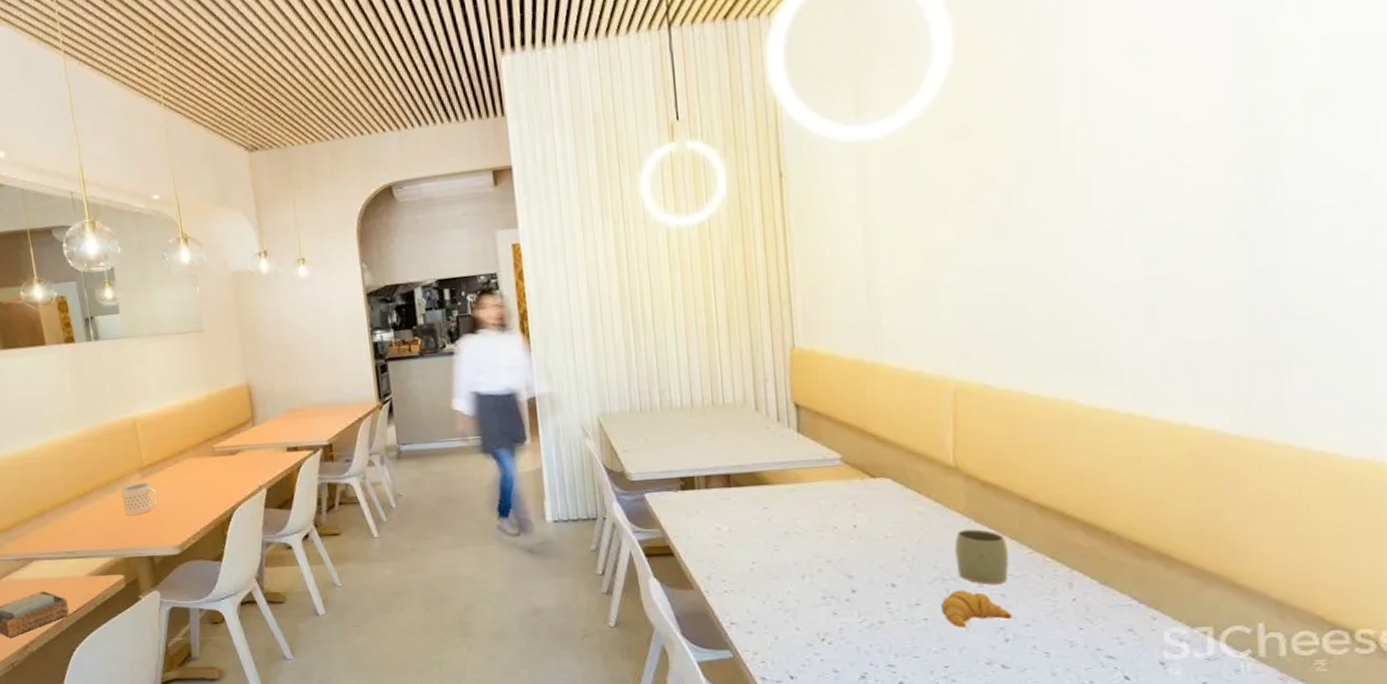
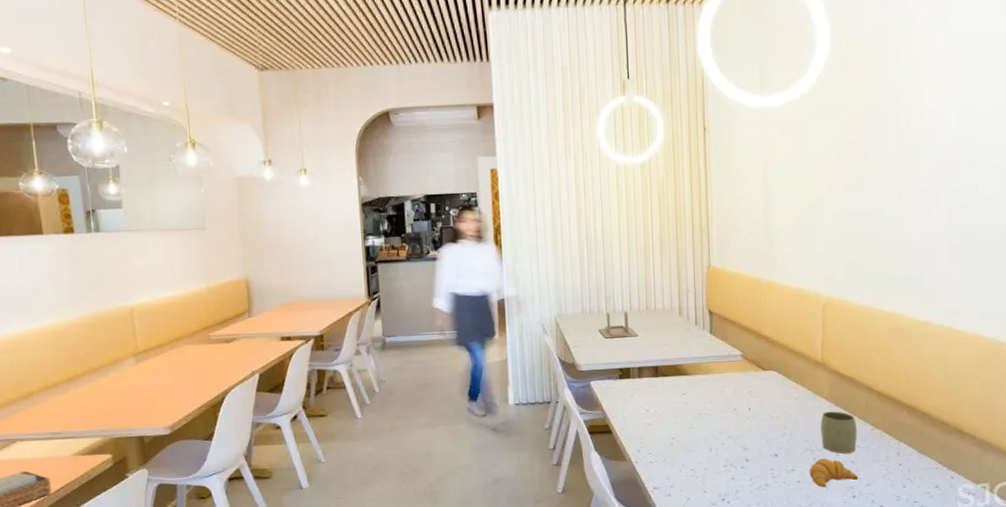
mug: present [122,483,159,516] -> none [114,367,152,399]
napkin holder: none [653,406,704,442] -> present [599,310,639,339]

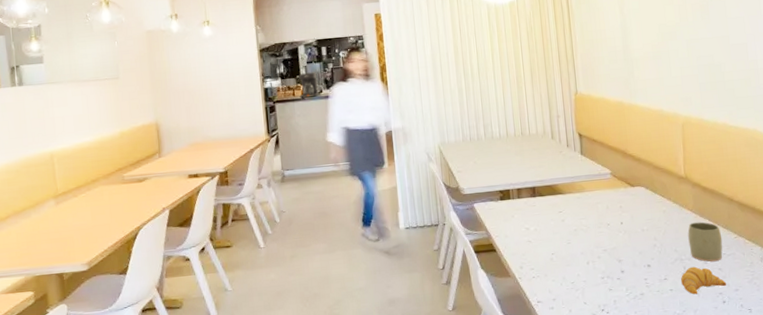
napkin holder: present [599,310,639,339] -> none [479,137,516,164]

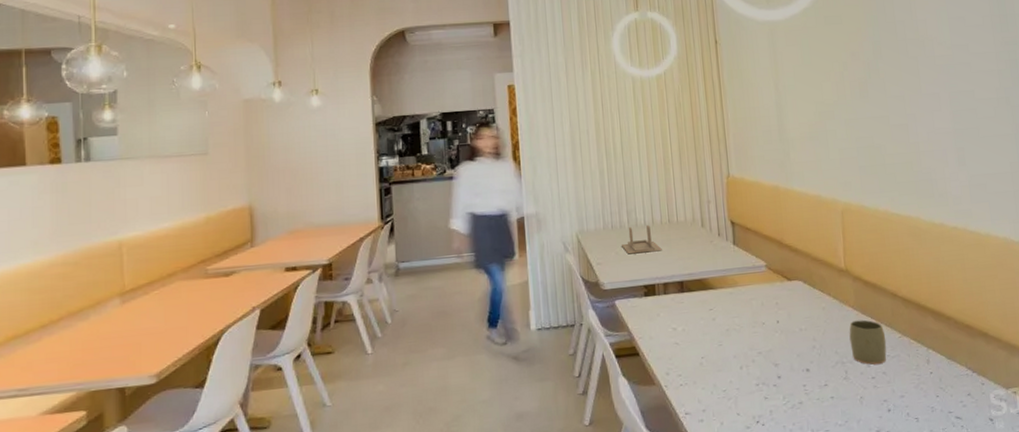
coffee maker: present [299,72,319,98] -> none [419,149,442,179]
napkin holder: none [479,137,516,164] -> present [622,224,662,255]
croissant: present [680,266,727,295] -> none [841,370,892,403]

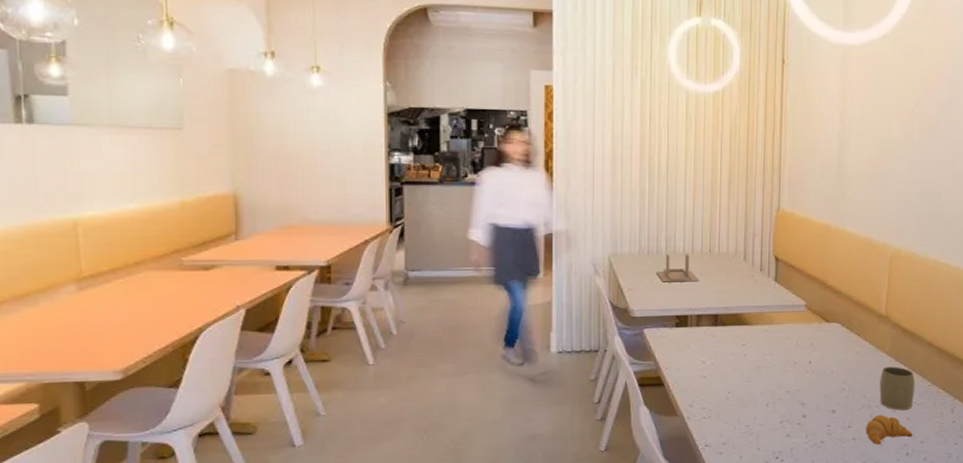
coffee maker: none [419,149,442,179] -> present [437,149,463,182]
croissant: none [841,370,892,403] -> present [865,414,913,445]

